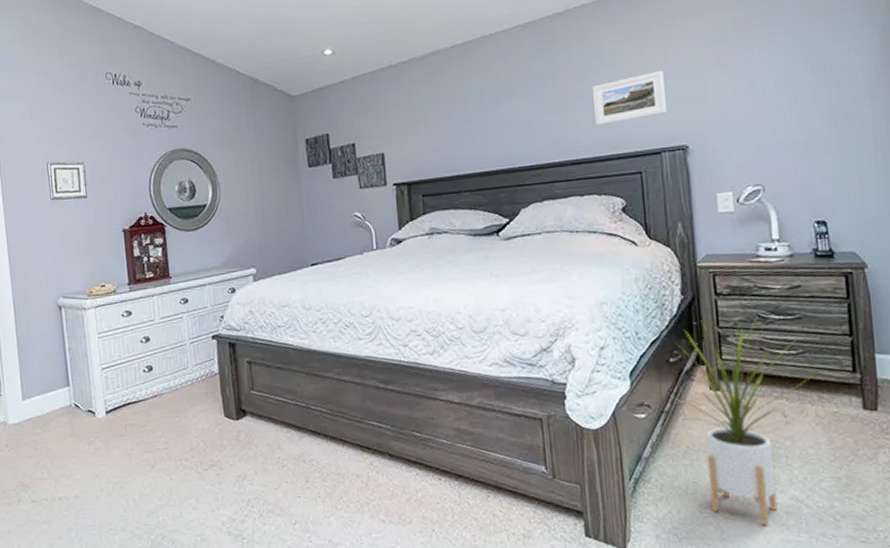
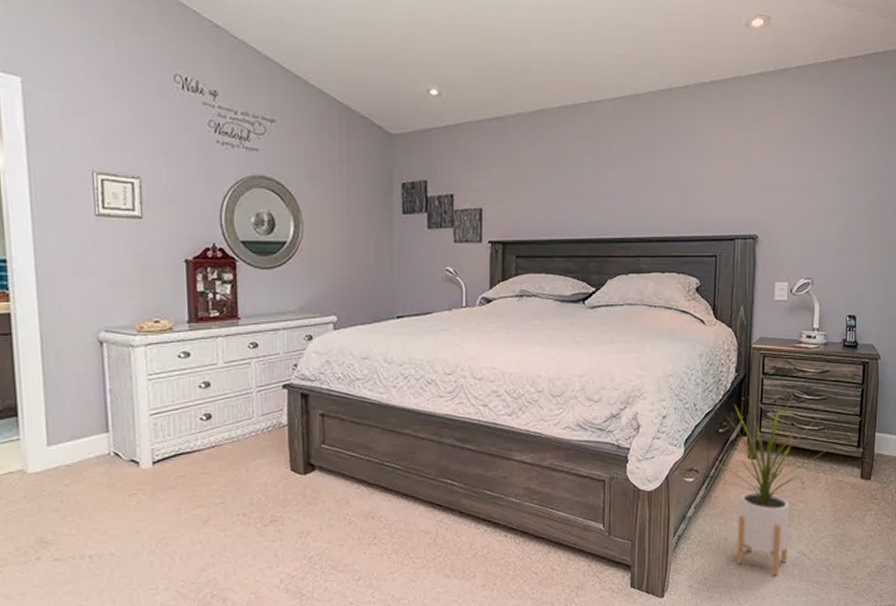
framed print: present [593,70,667,126] -> none [683,161,746,207]

